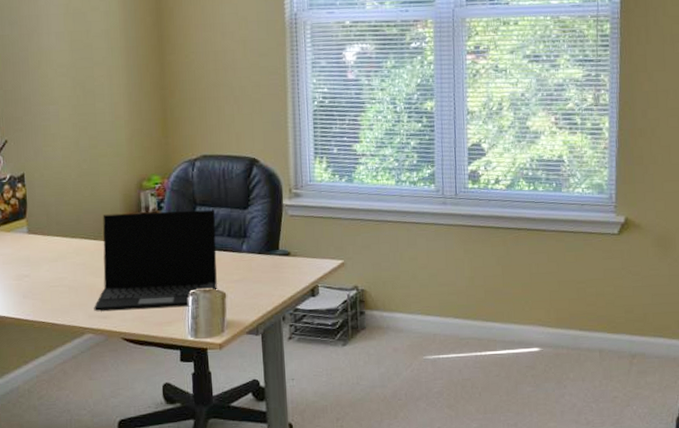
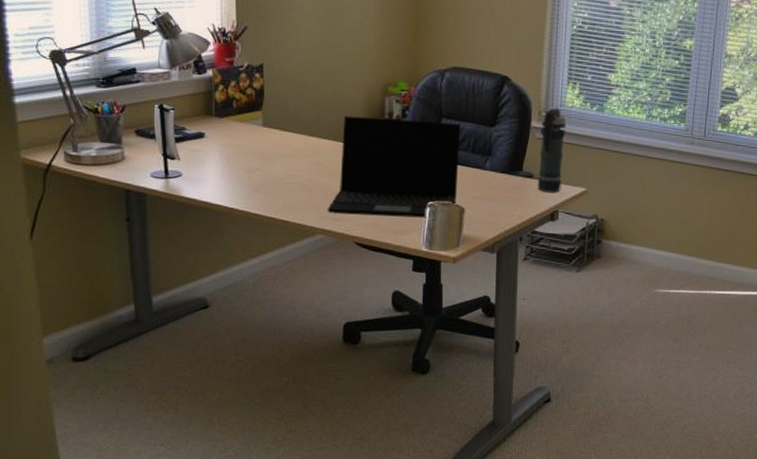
smoke grenade: none [292,183,319,268] -> present [538,108,567,192]

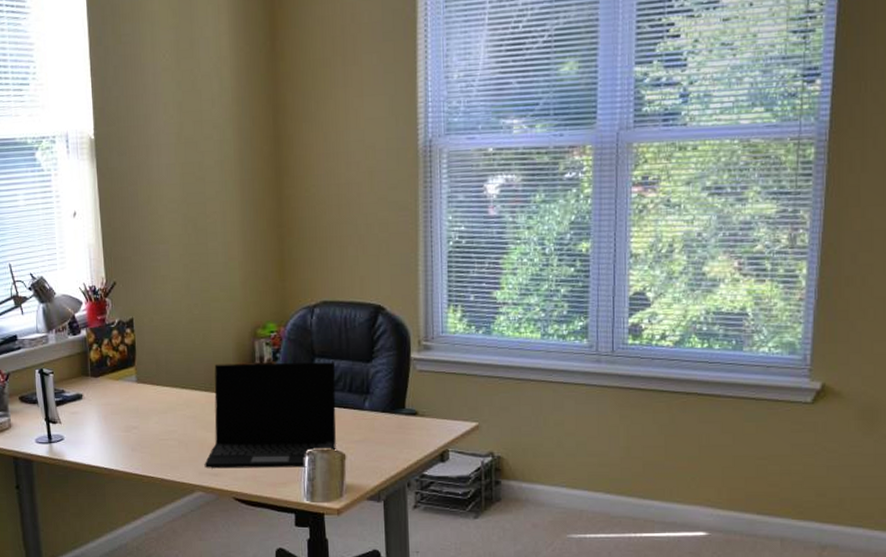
smoke grenade: present [538,108,567,192] -> none [421,335,450,430]

